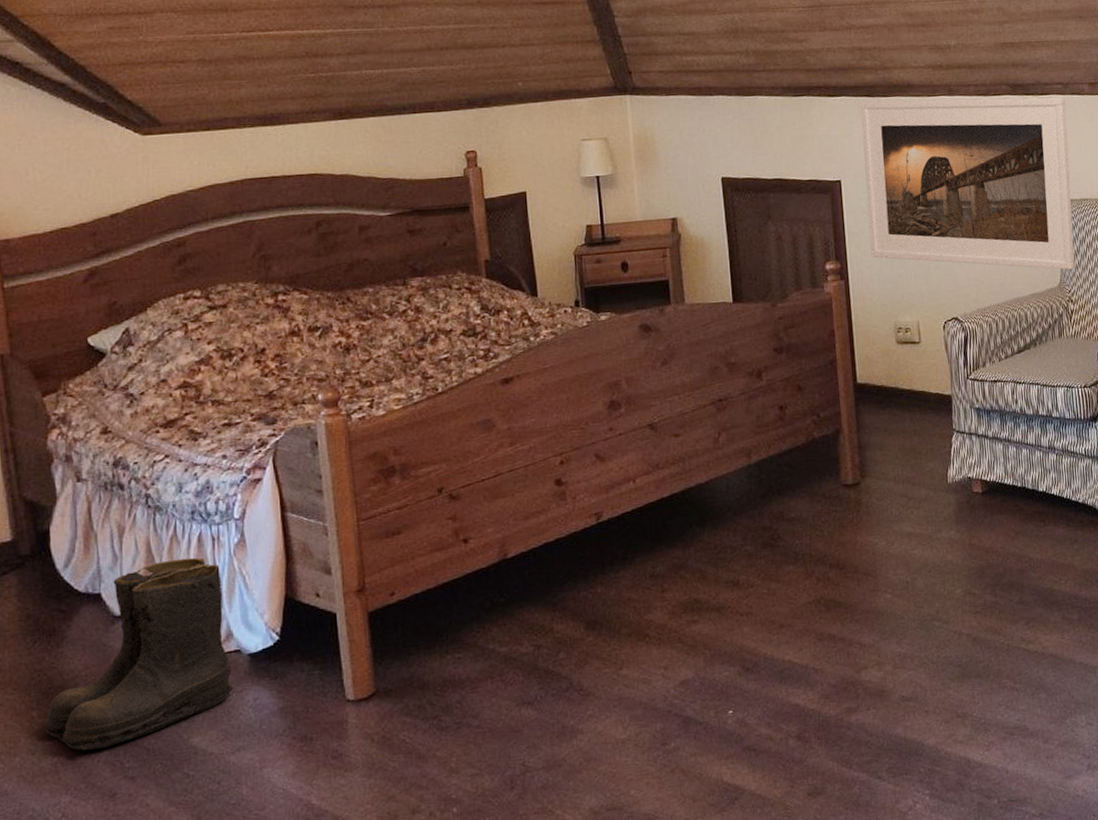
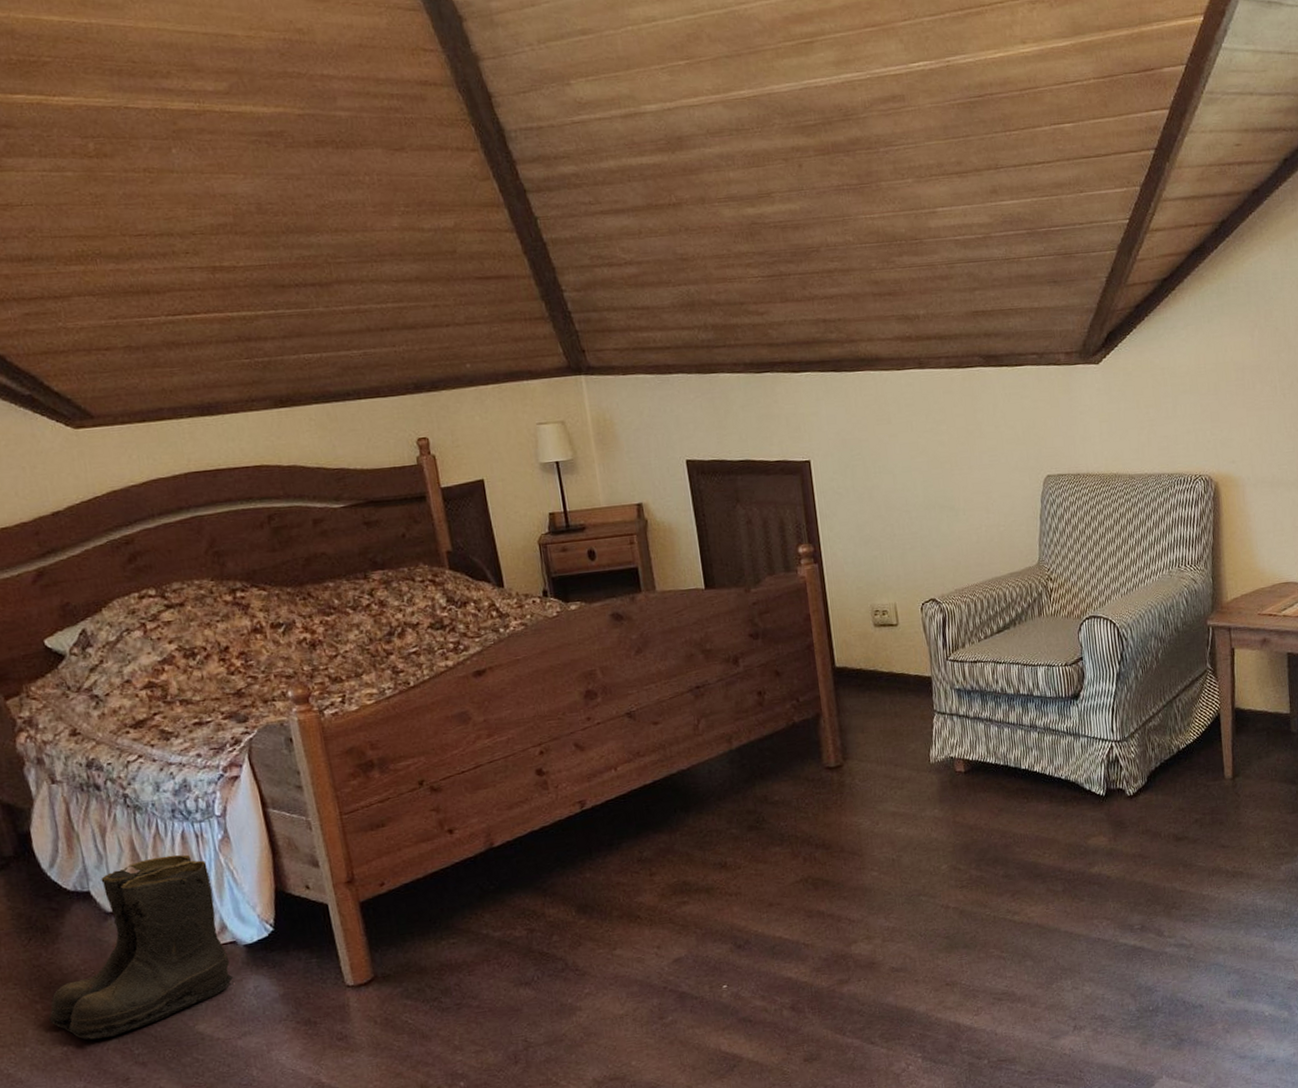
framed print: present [860,97,1075,270] -> none [826,367,1054,548]

